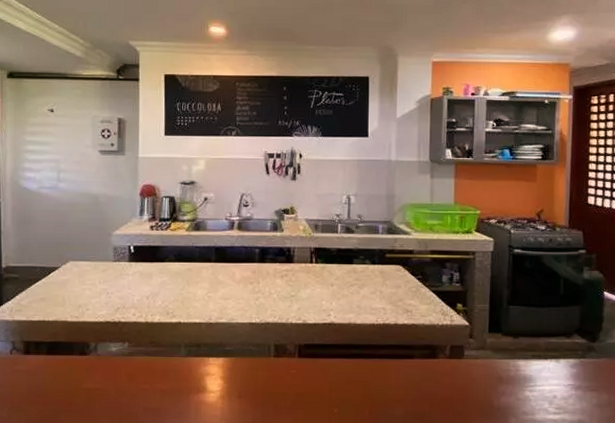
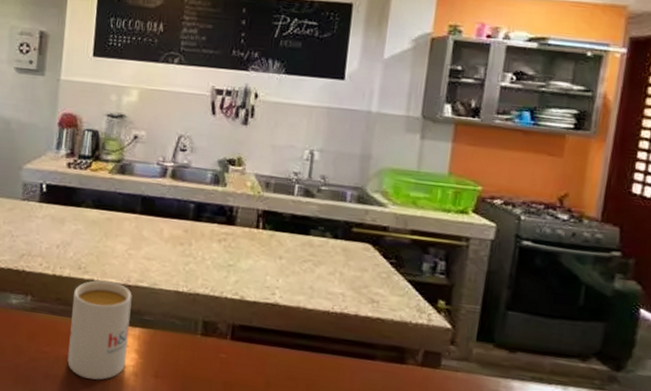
mug: none [164,322,215,407] -> present [67,280,132,380]

